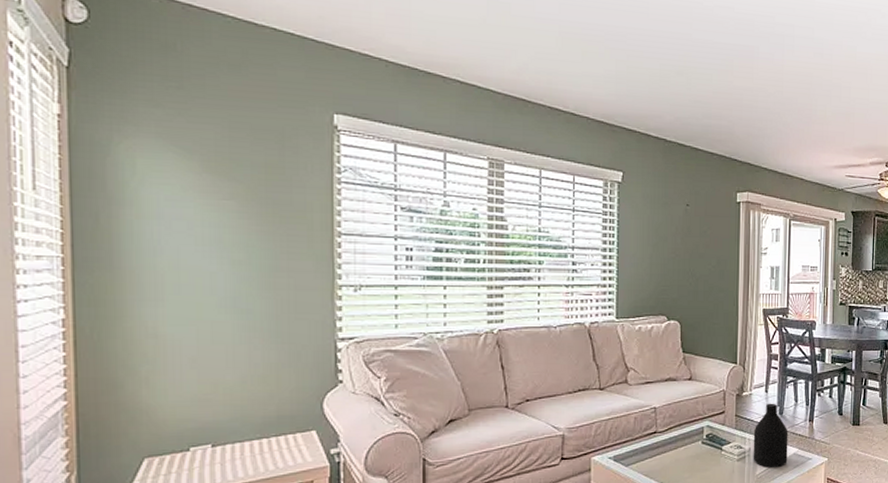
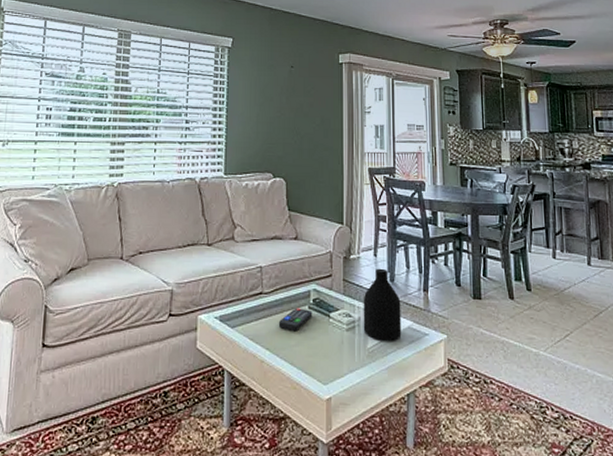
remote control: none [672,443,706,465] -> present [278,308,313,332]

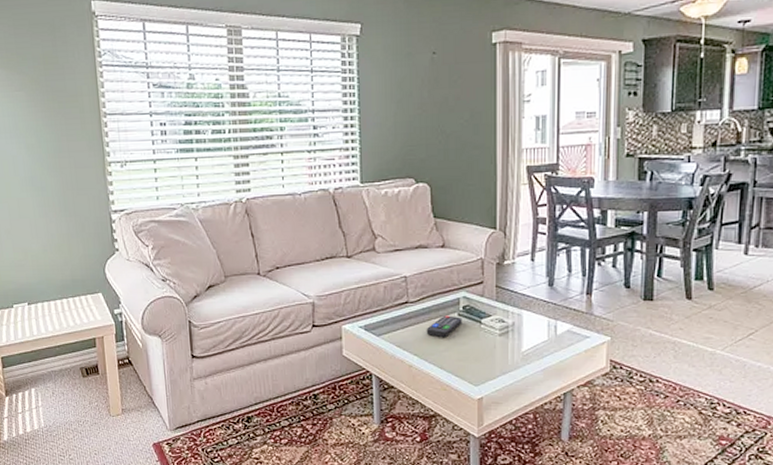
bottle: present [363,268,402,341] -> none [517,273,560,344]

